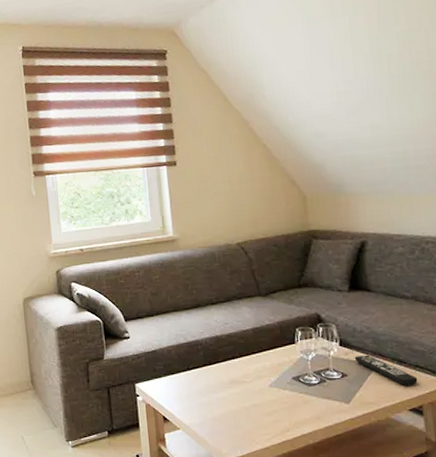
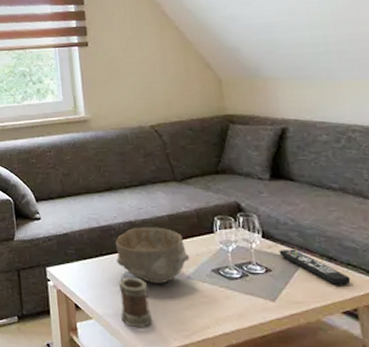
bowl: none [202,340,273,394] -> present [115,227,190,284]
mug: none [205,388,236,435] -> present [119,277,152,328]

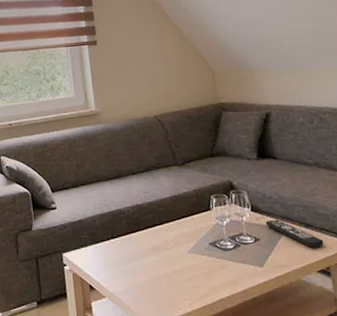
bowl: present [115,227,190,284] -> none [124,208,191,261]
mug: present [119,277,152,328] -> none [129,255,159,302]

